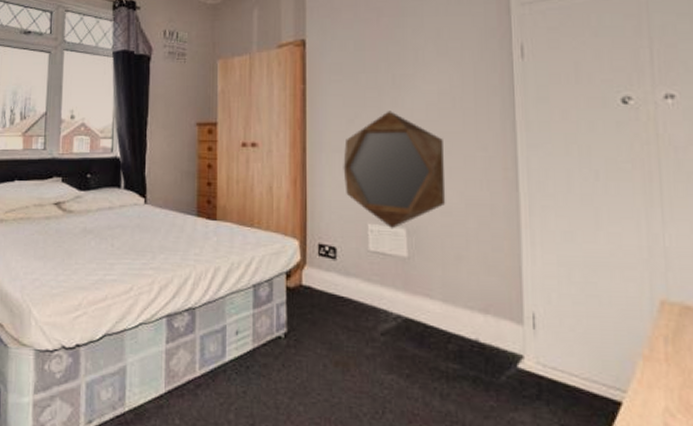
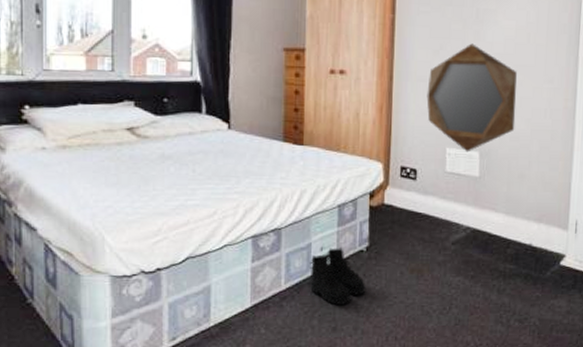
boots: none [225,332,286,398] -> present [310,248,366,305]

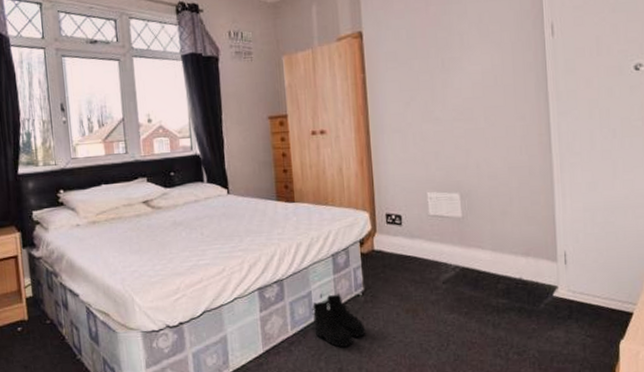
home mirror: present [426,43,517,153] -> none [402,92,492,195]

